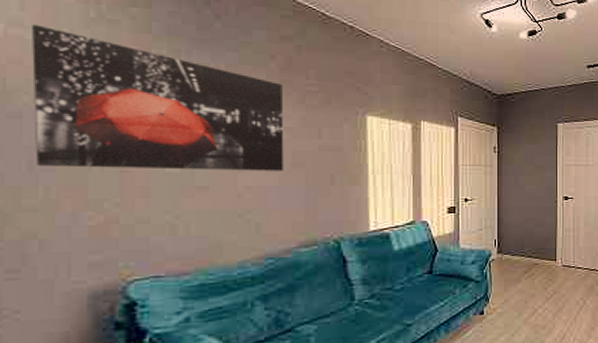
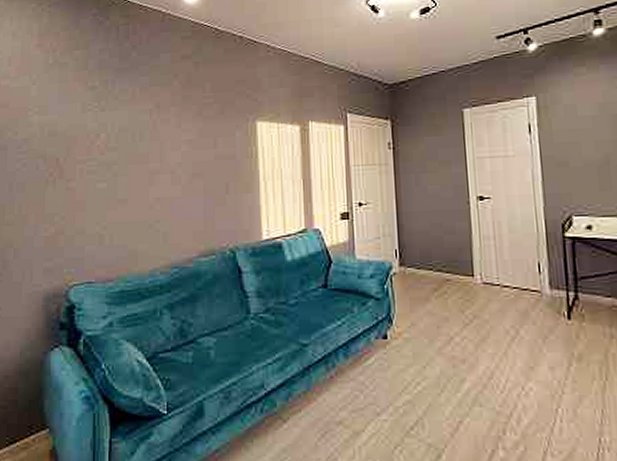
wall art: present [32,24,284,171] -> none [14,75,186,188]

